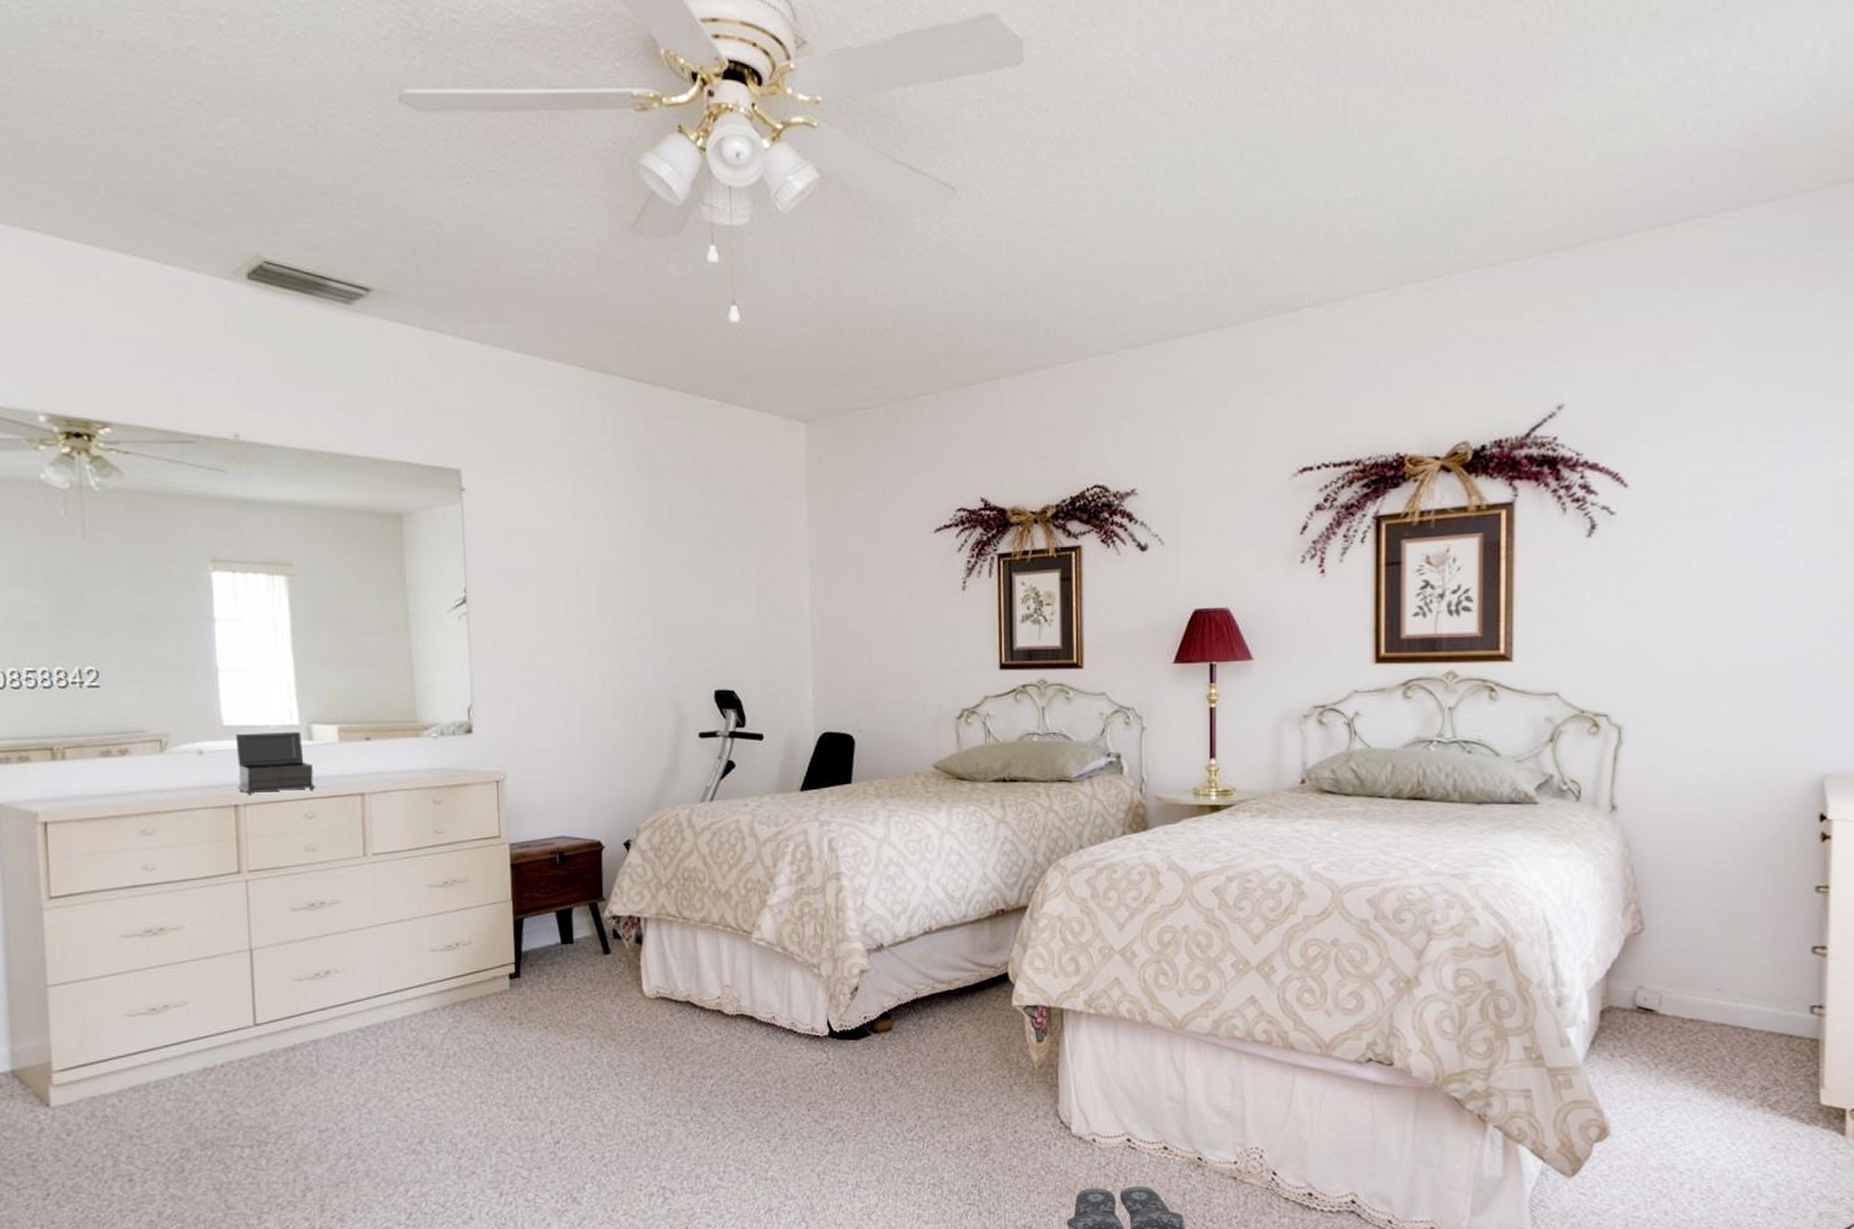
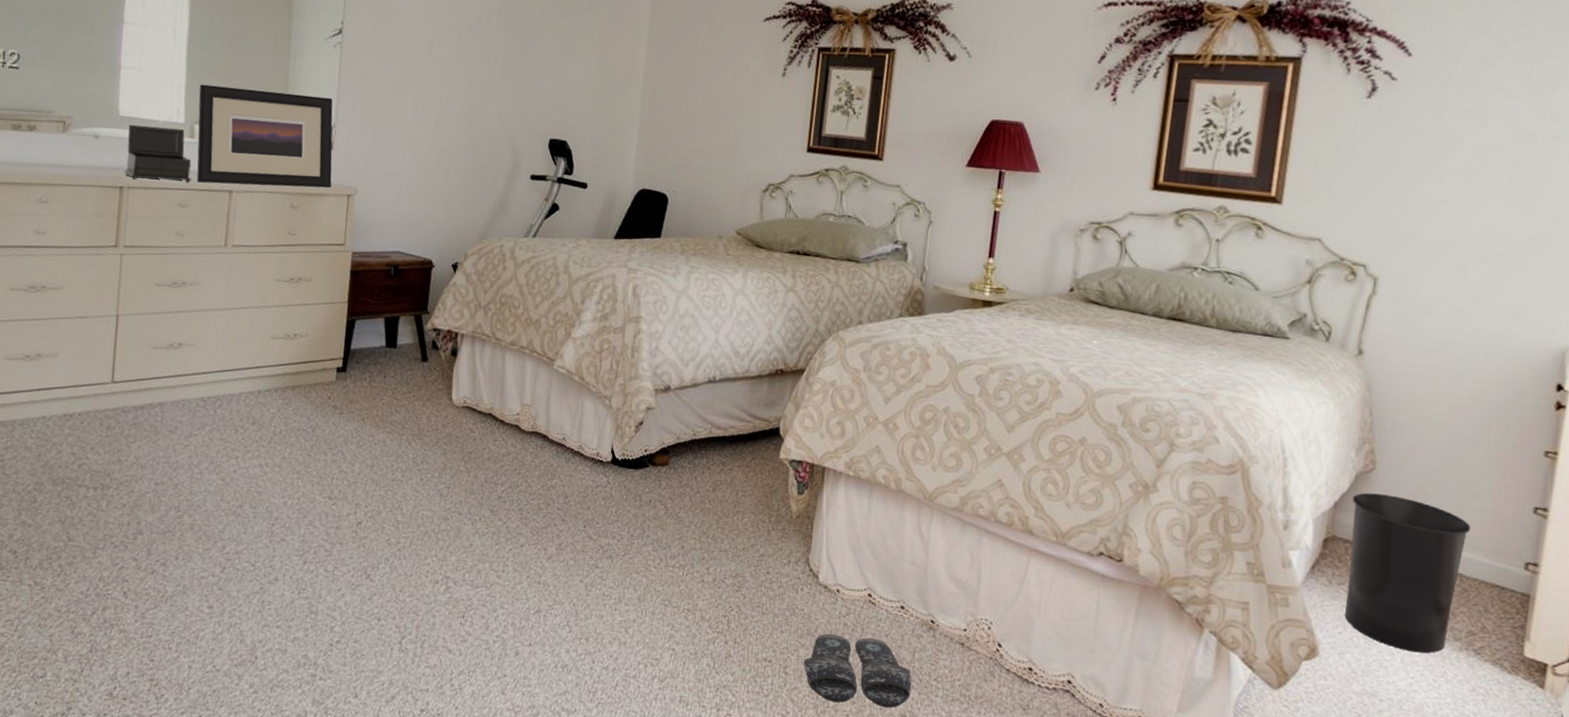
picture frame: none [311,676,476,788] -> present [196,84,333,189]
waste bin: none [1625,954,1750,1117] -> present [1344,492,1471,654]

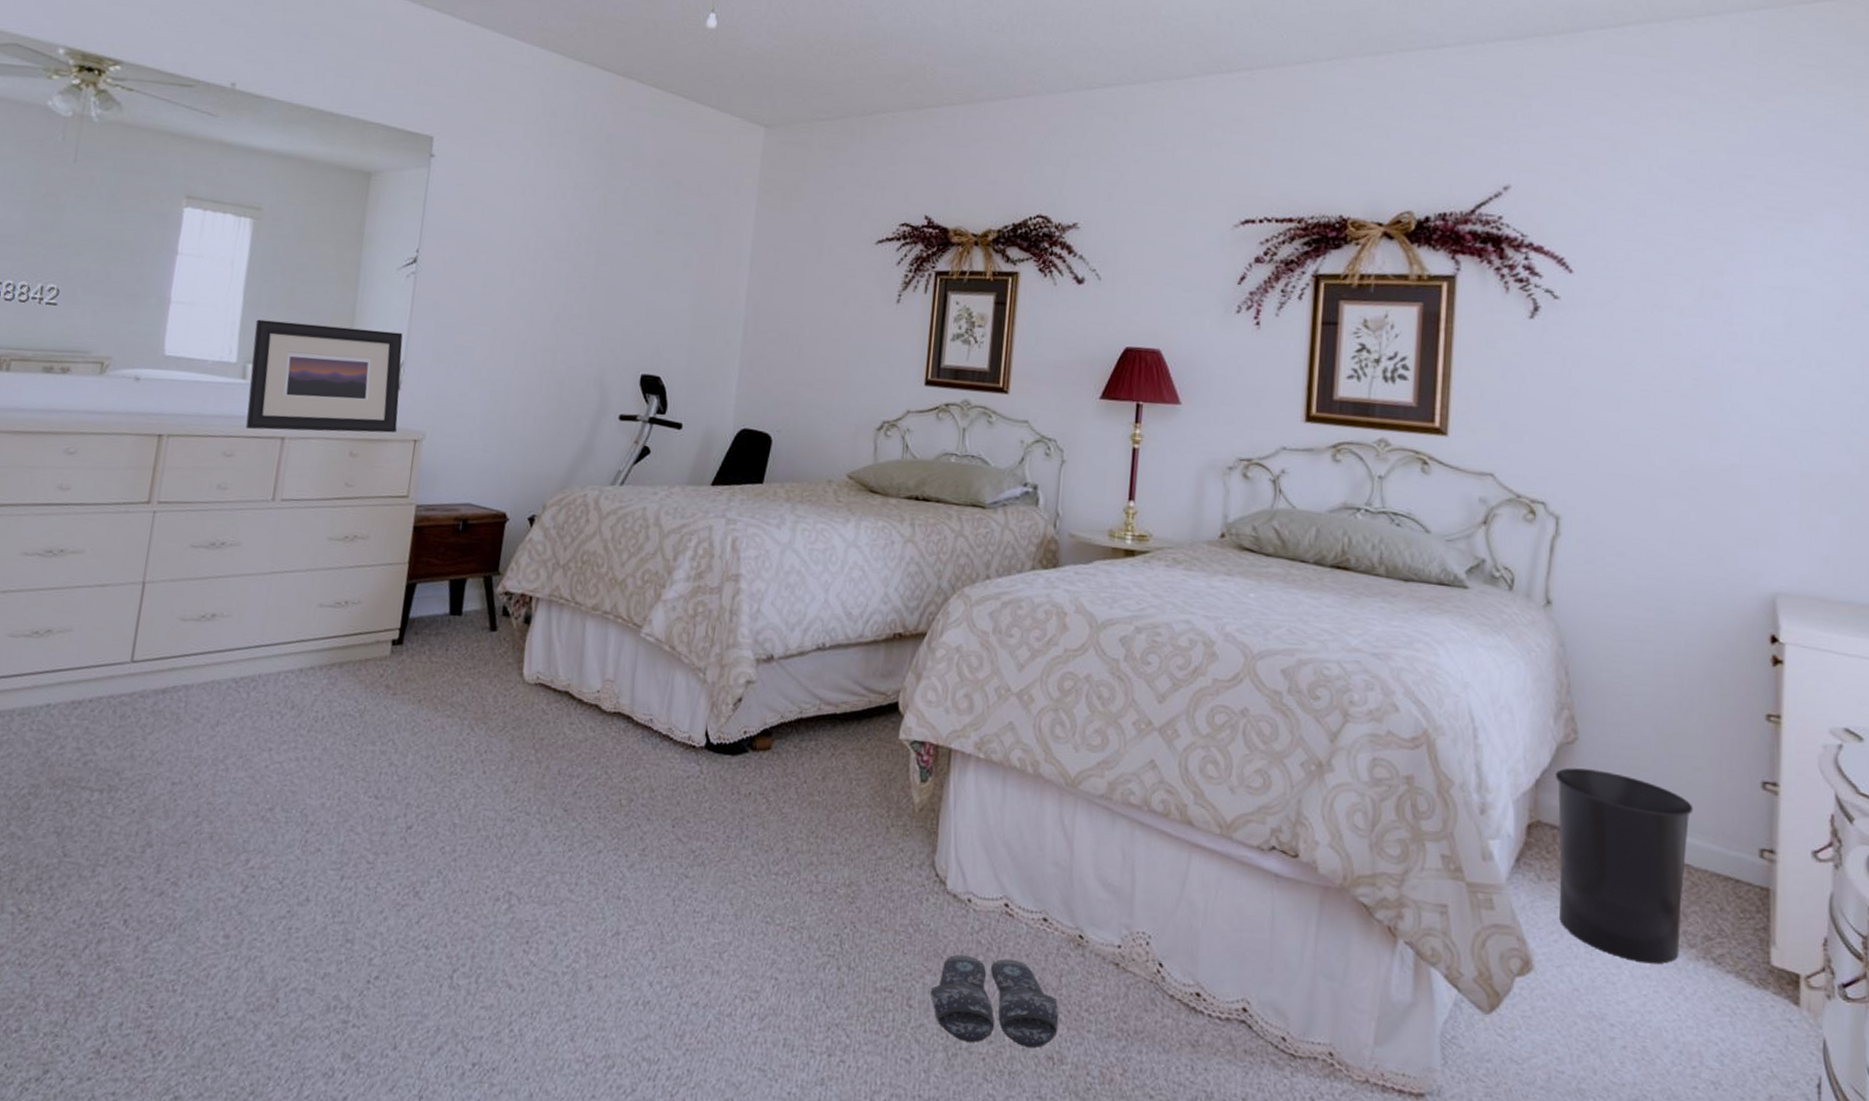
jewelry box: present [123,124,191,183] -> none [164,365,241,430]

